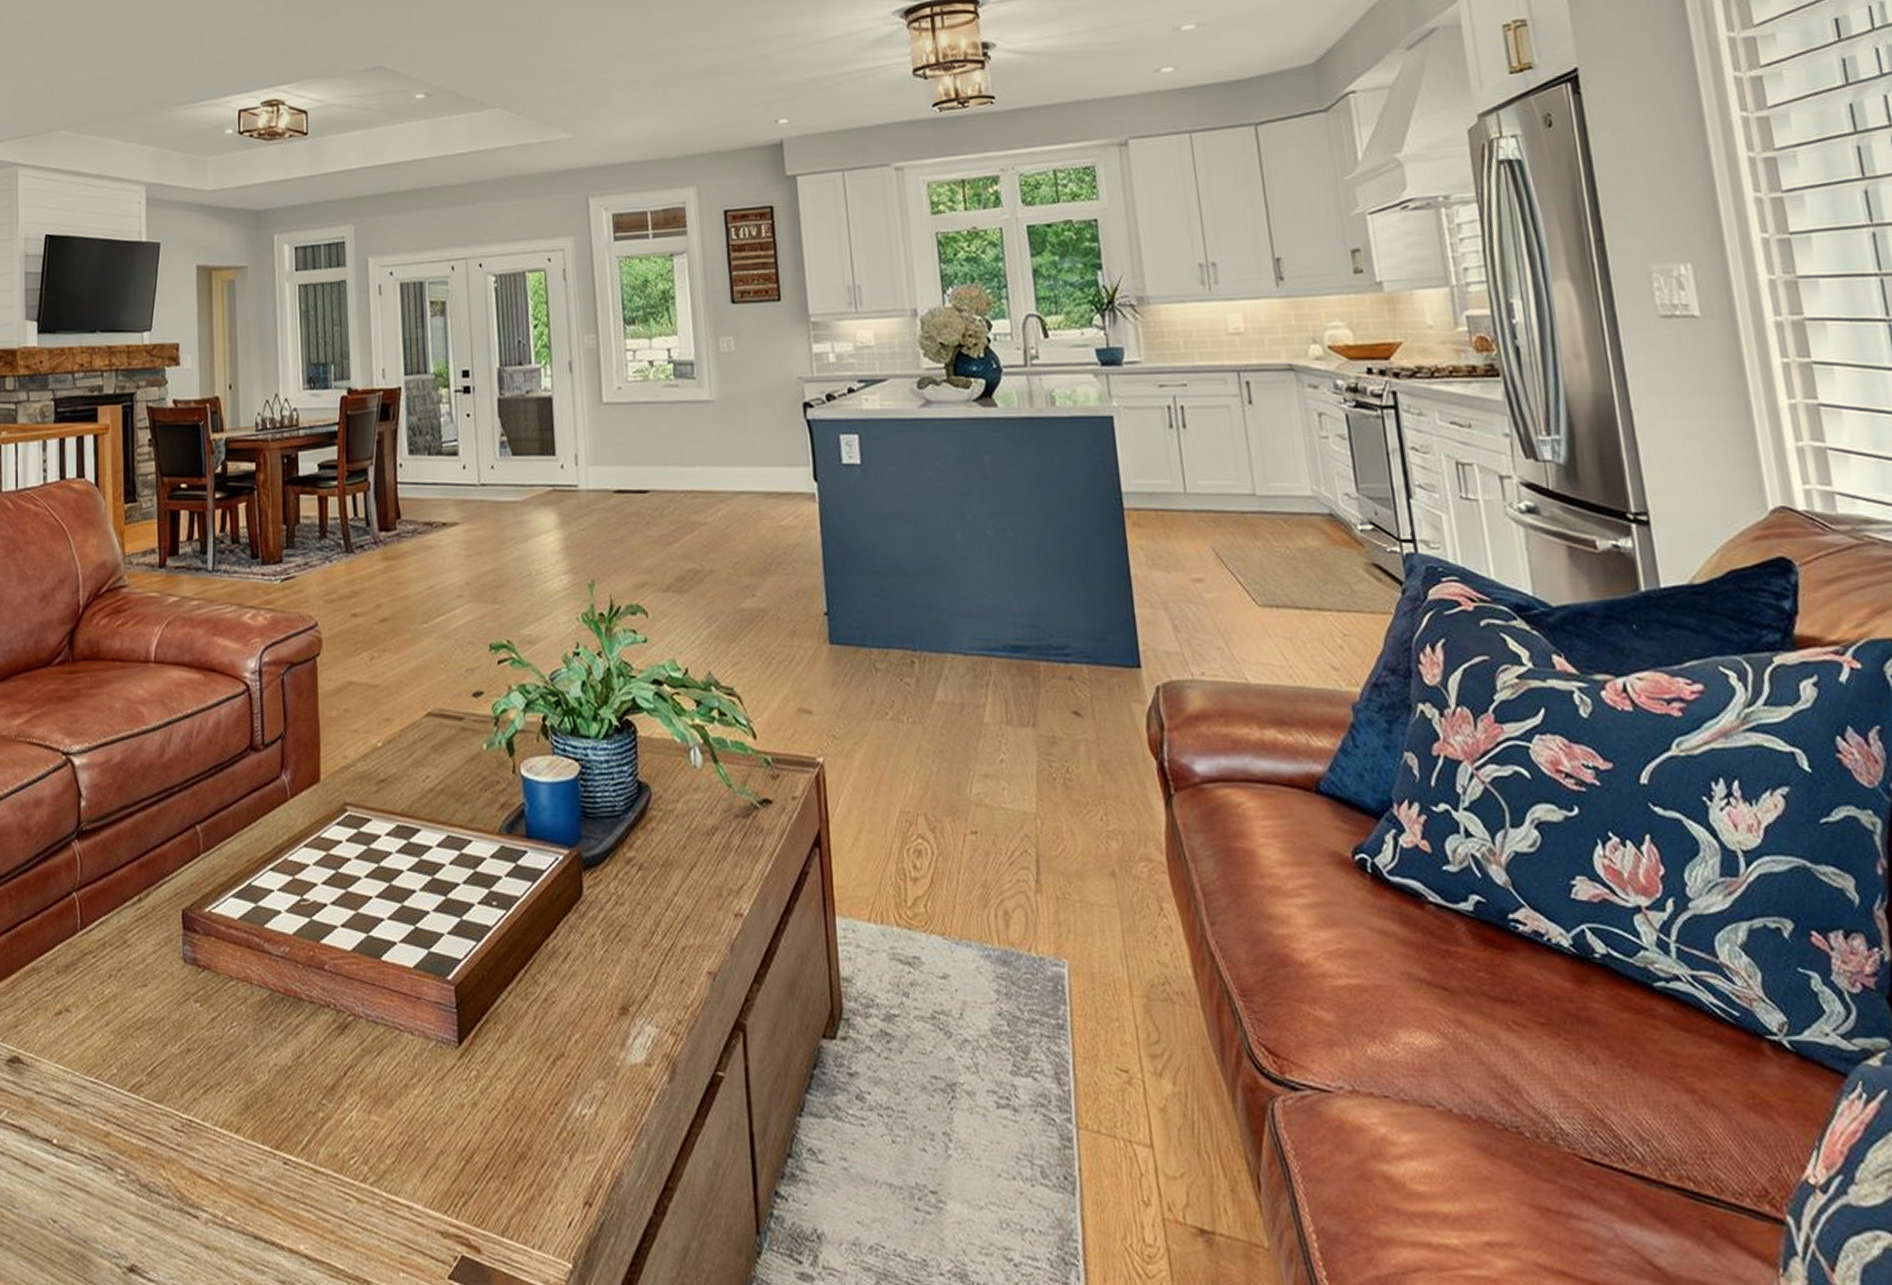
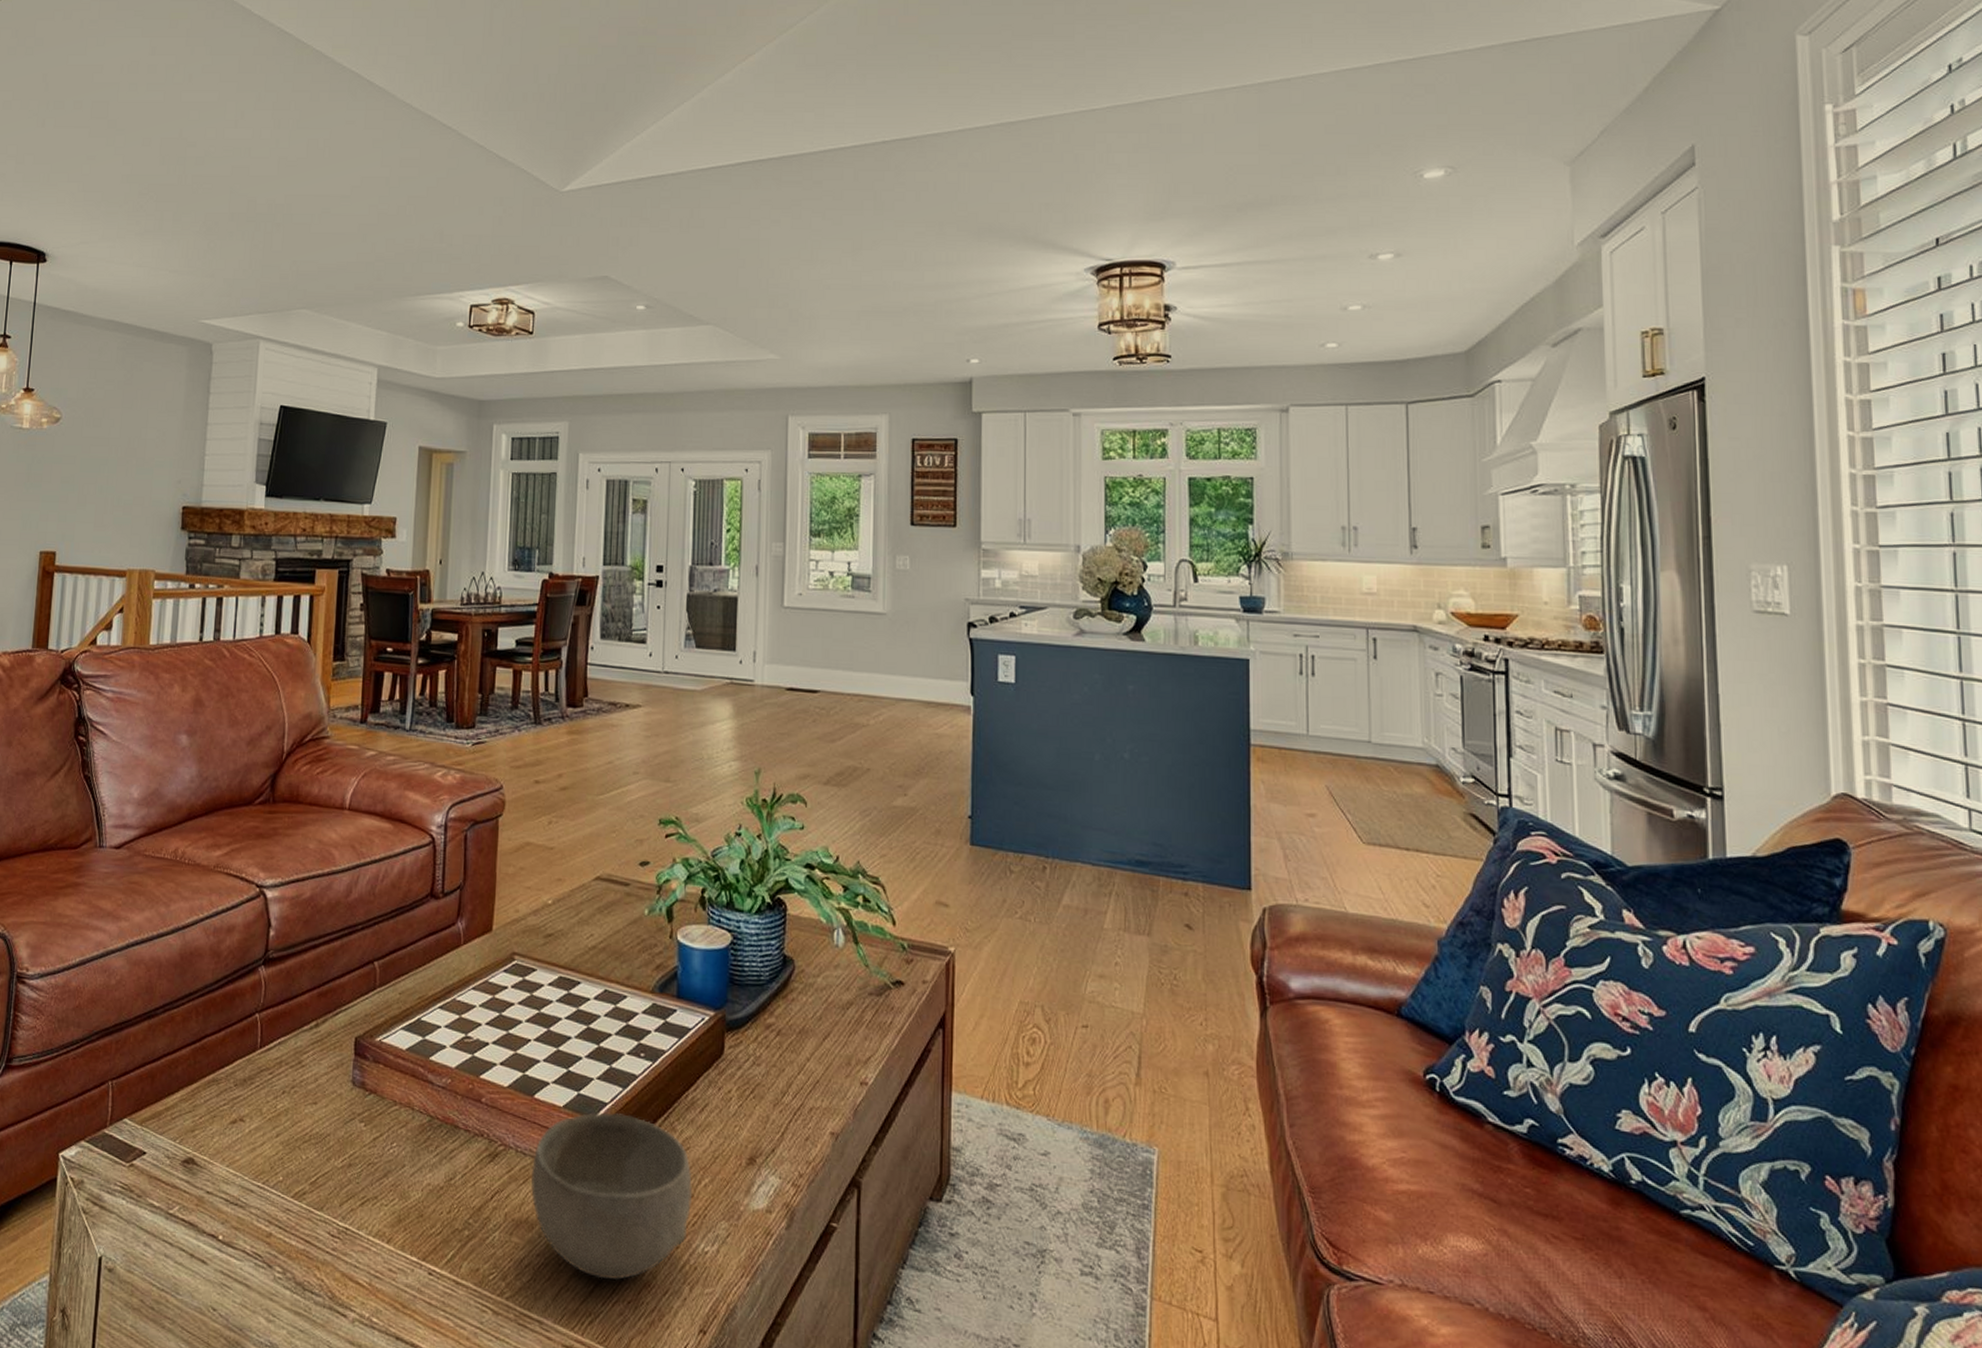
bowl: none [385,970,564,1155] -> present [531,1112,693,1281]

